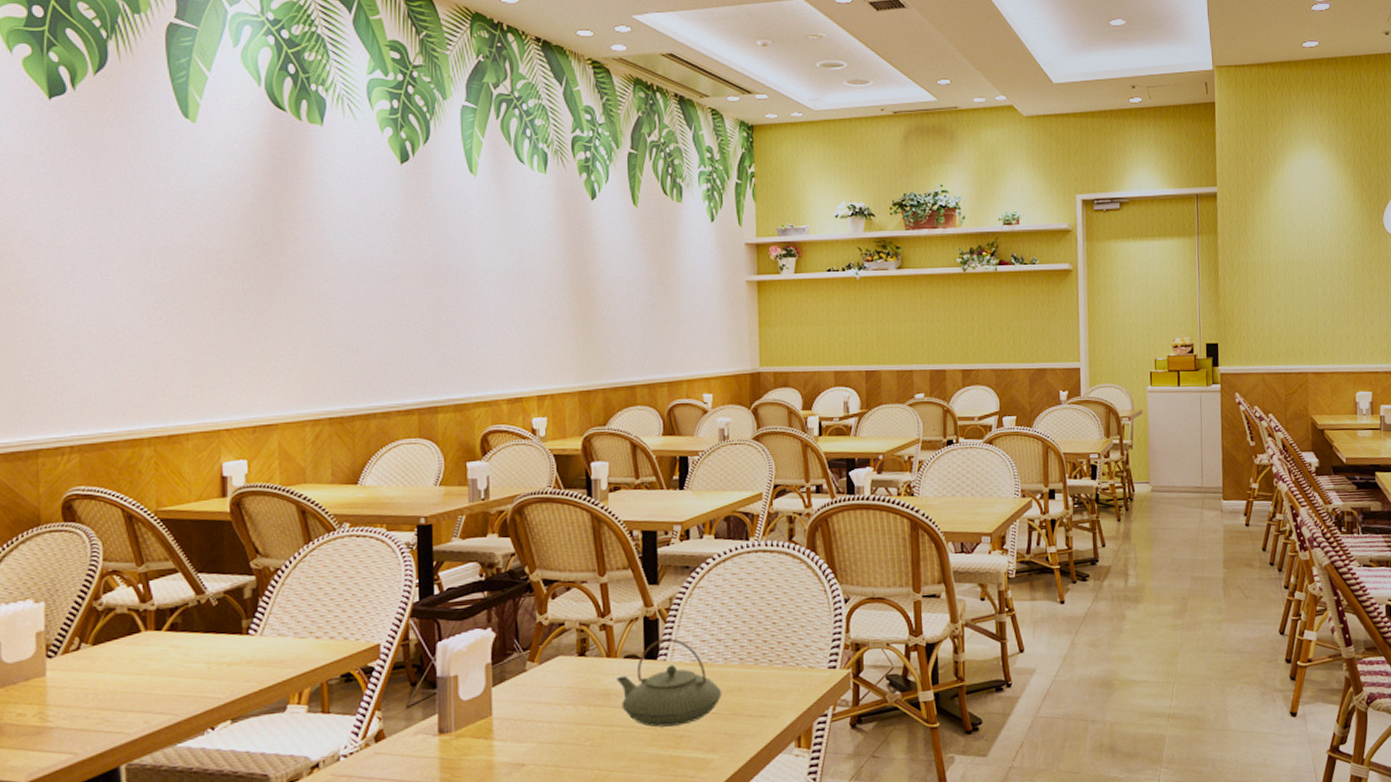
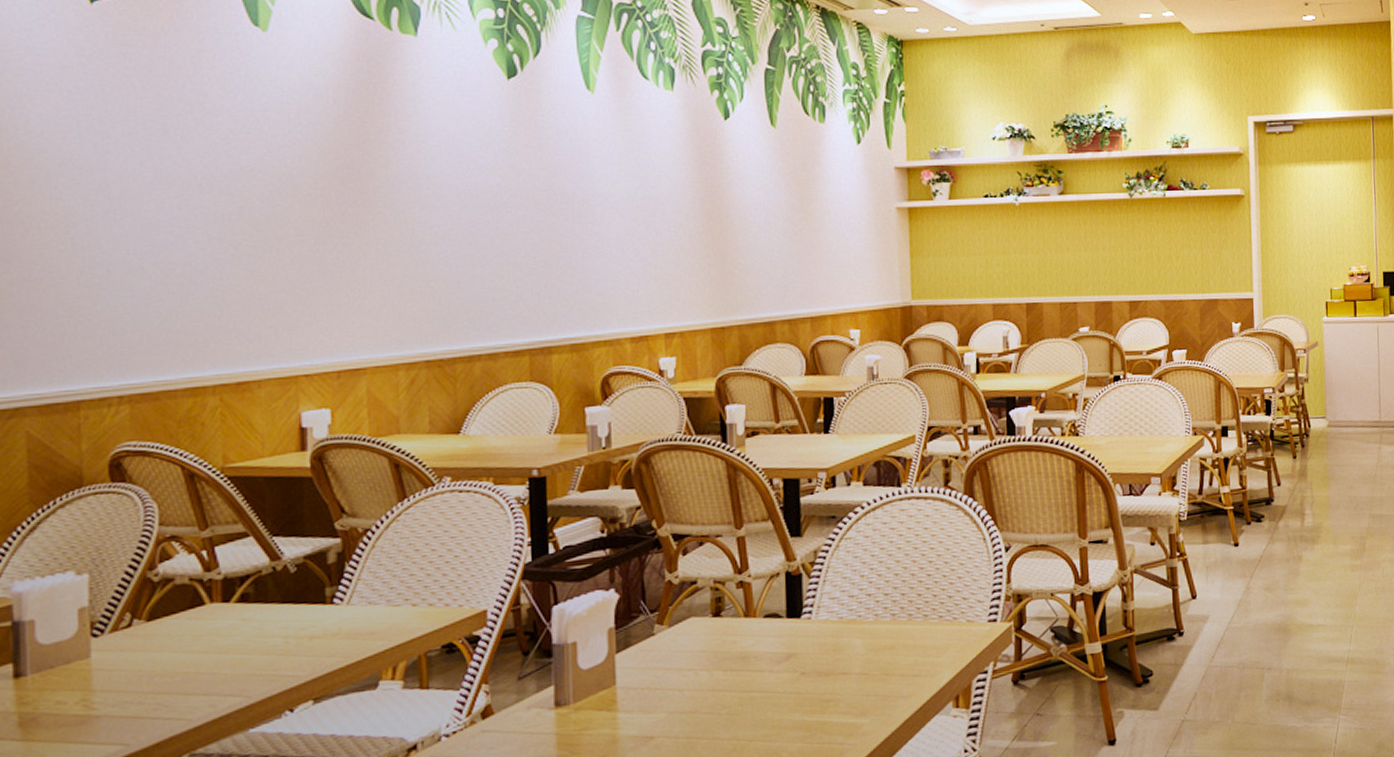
teapot: present [617,638,722,727] -> none [756,594,873,692]

